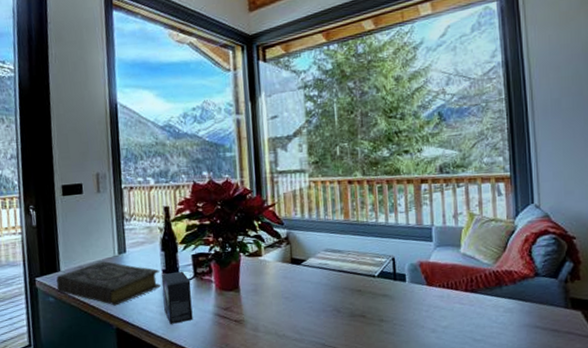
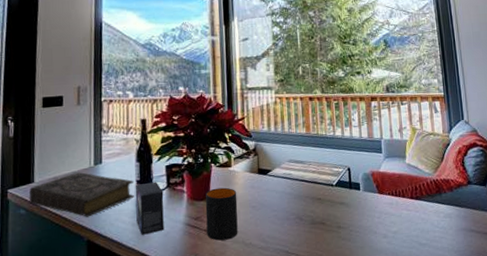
mug: none [235,277,271,332] -> present [205,187,238,241]

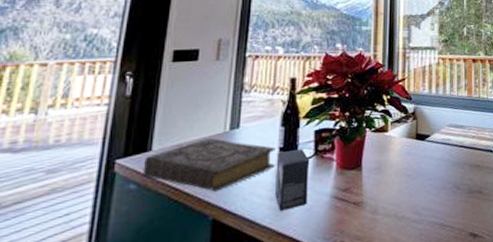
mug: present [205,187,238,241] -> none [356,154,392,215]

